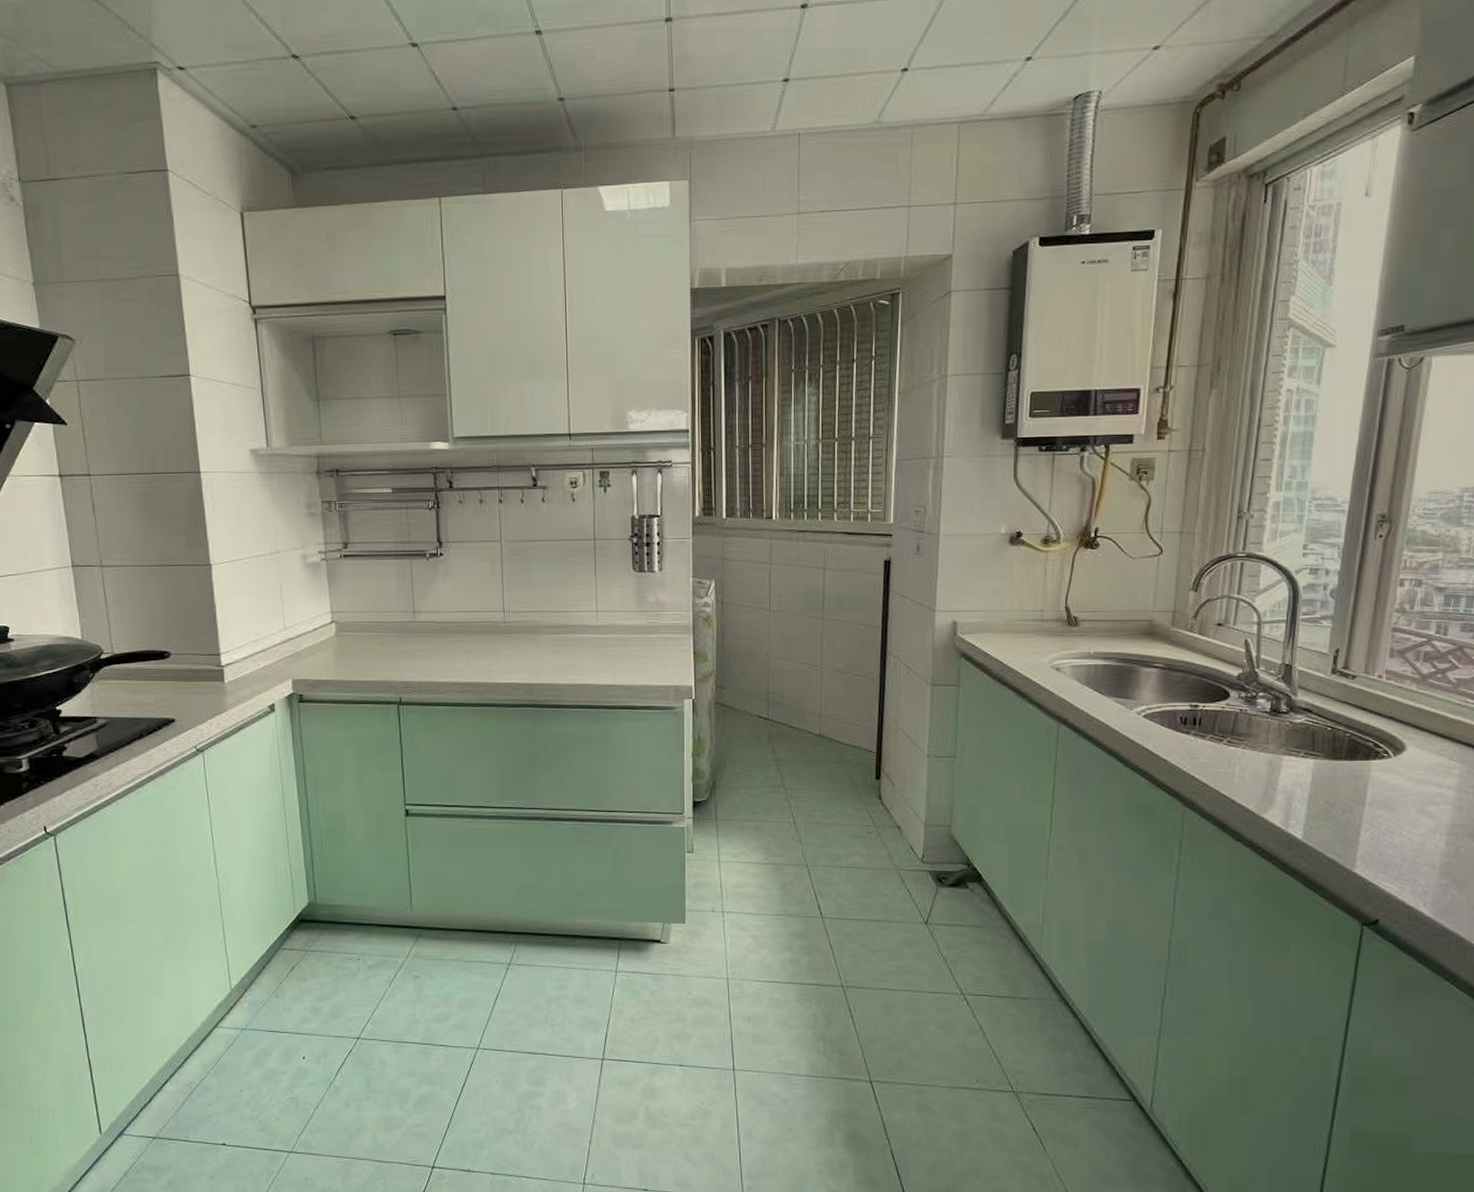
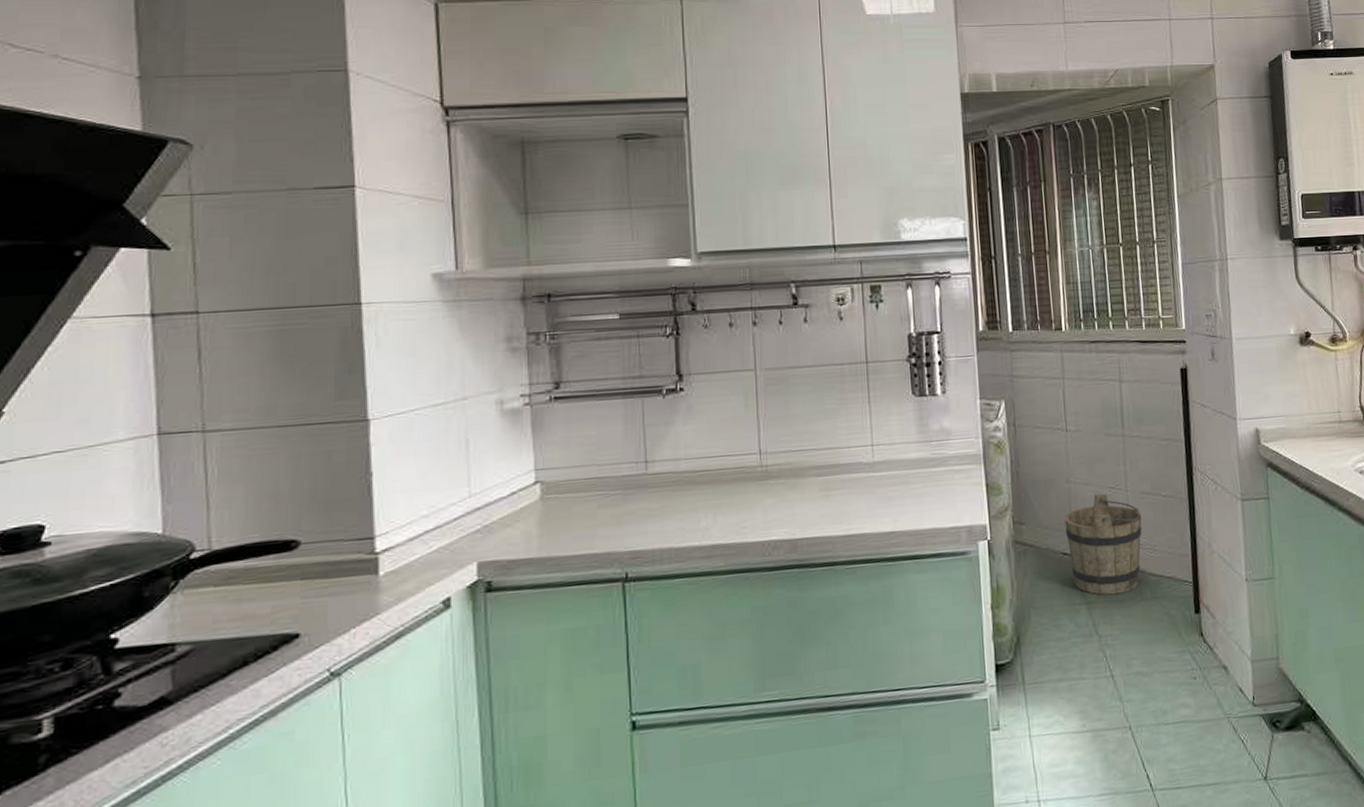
bucket: none [762,668,834,756] -> present [1064,493,1142,595]

